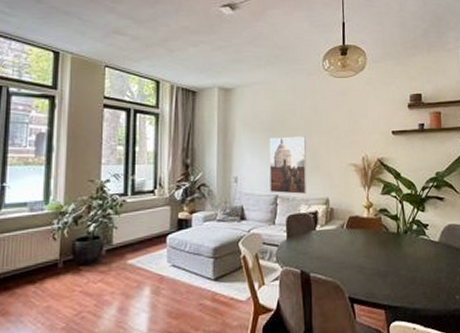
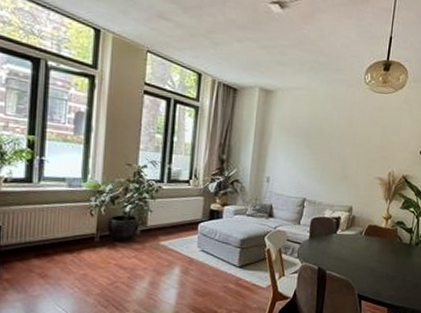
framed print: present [269,136,307,195] -> none [299,144,338,201]

